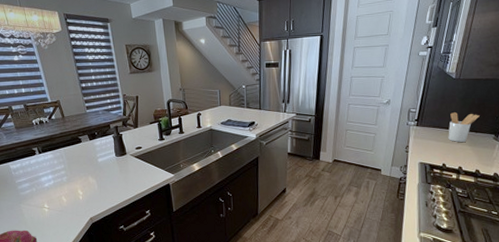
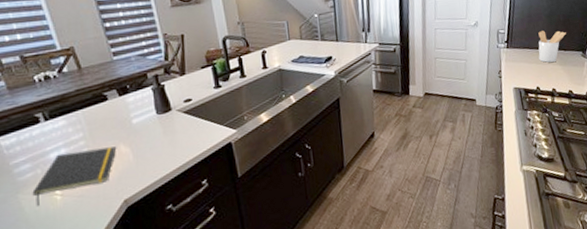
notepad: none [30,178,86,214] -> present [32,146,116,206]

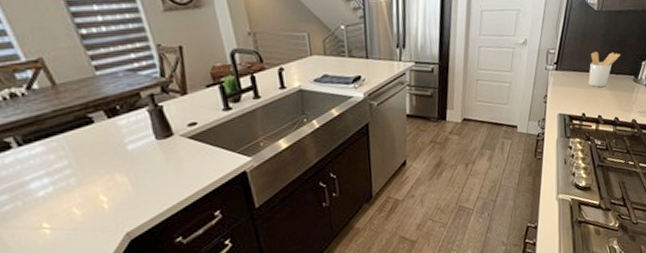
notepad: present [32,146,116,206] -> none [14,176,111,241]

